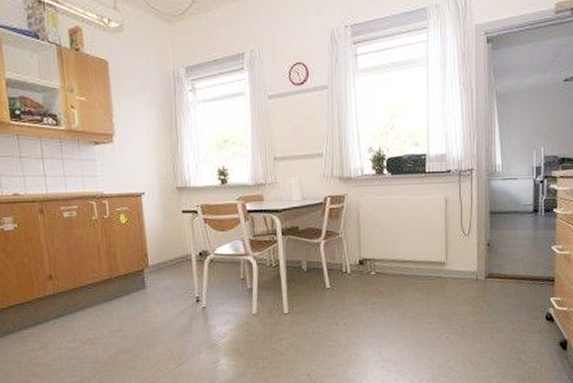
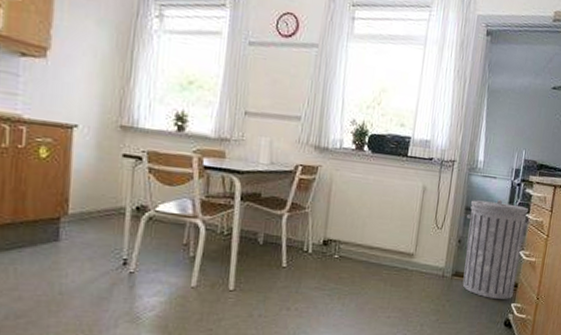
trash can: none [492,198,557,295] -> present [462,199,529,299]

